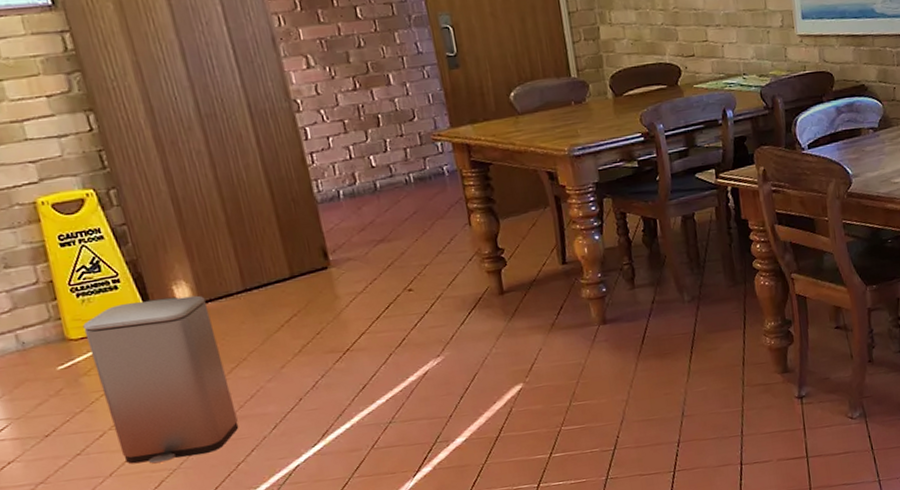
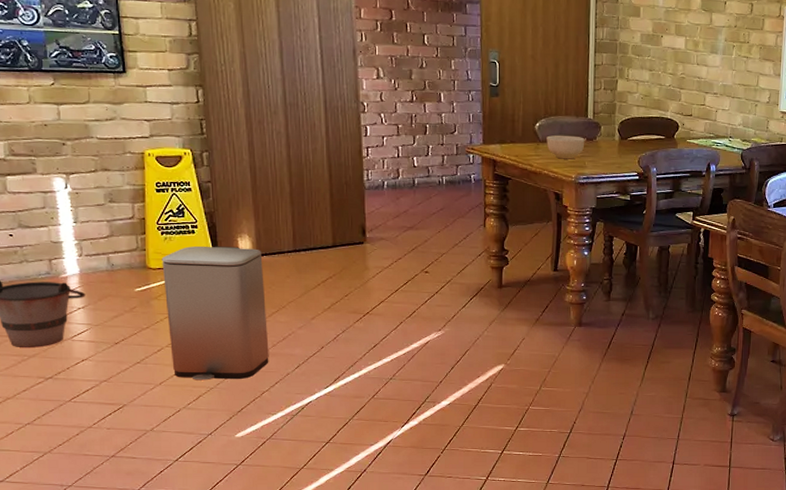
bowl: none [526,100,574,131] -> present [546,134,585,160]

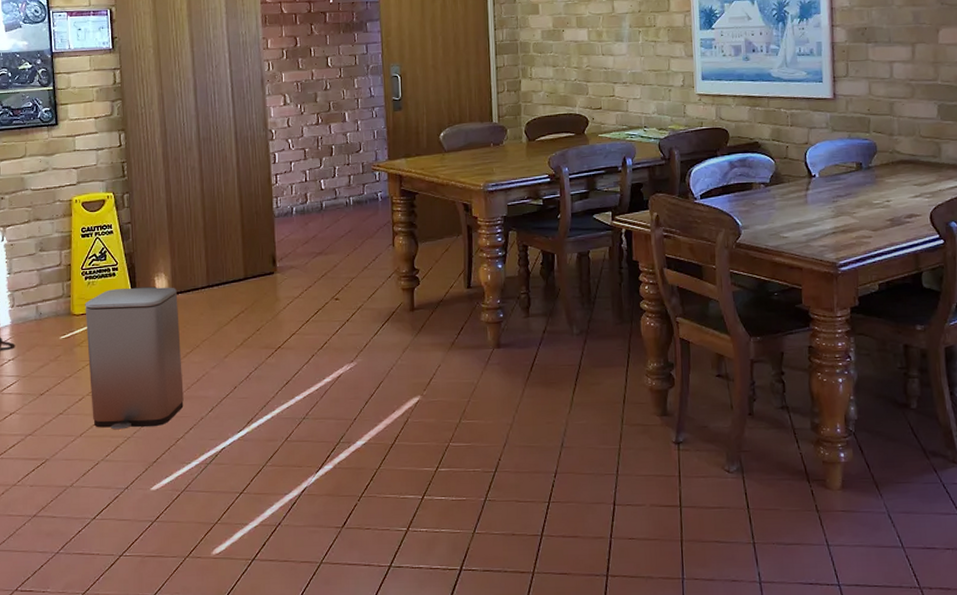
bowl: present [546,134,585,160] -> none [452,142,492,168]

